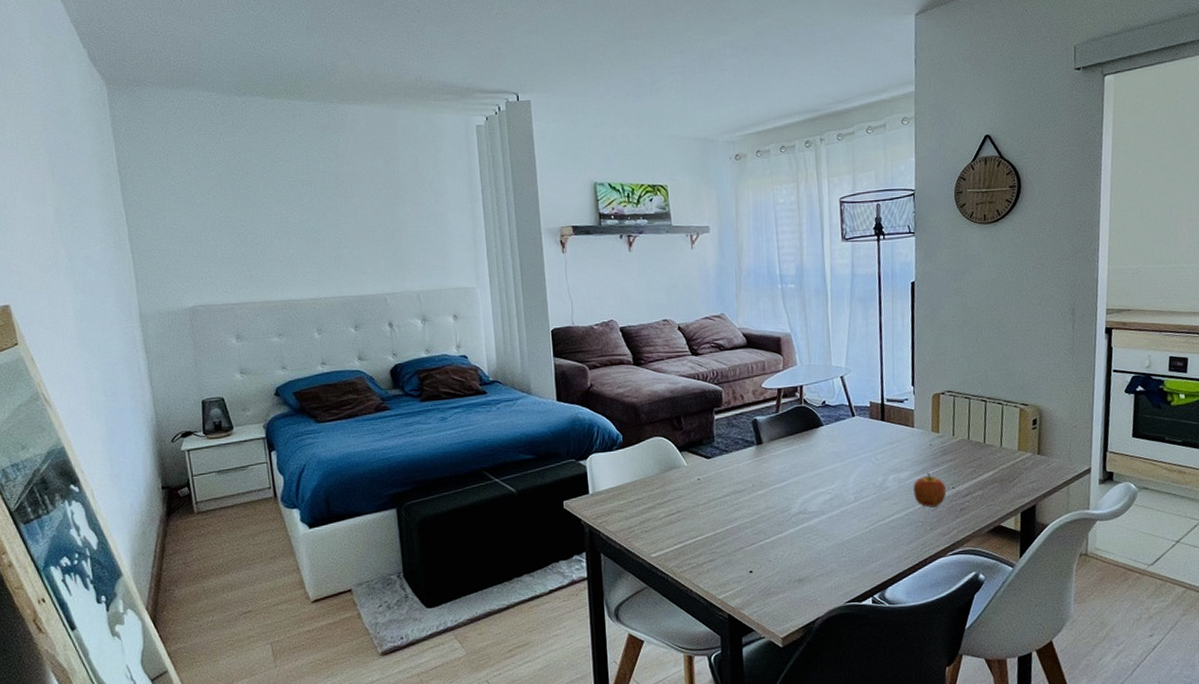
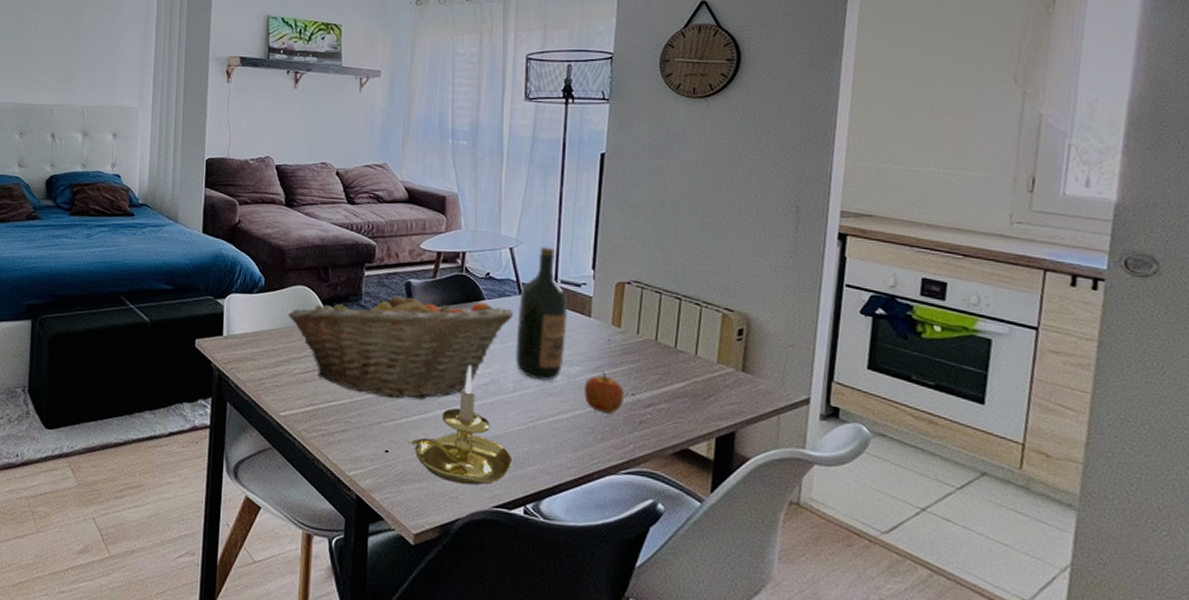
fruit basket: none [648,428,849,525] -> present [288,289,513,400]
candle holder: none [770,485,859,588] -> present [410,365,513,486]
wine bottle: none [852,371,895,489] -> present [514,247,568,381]

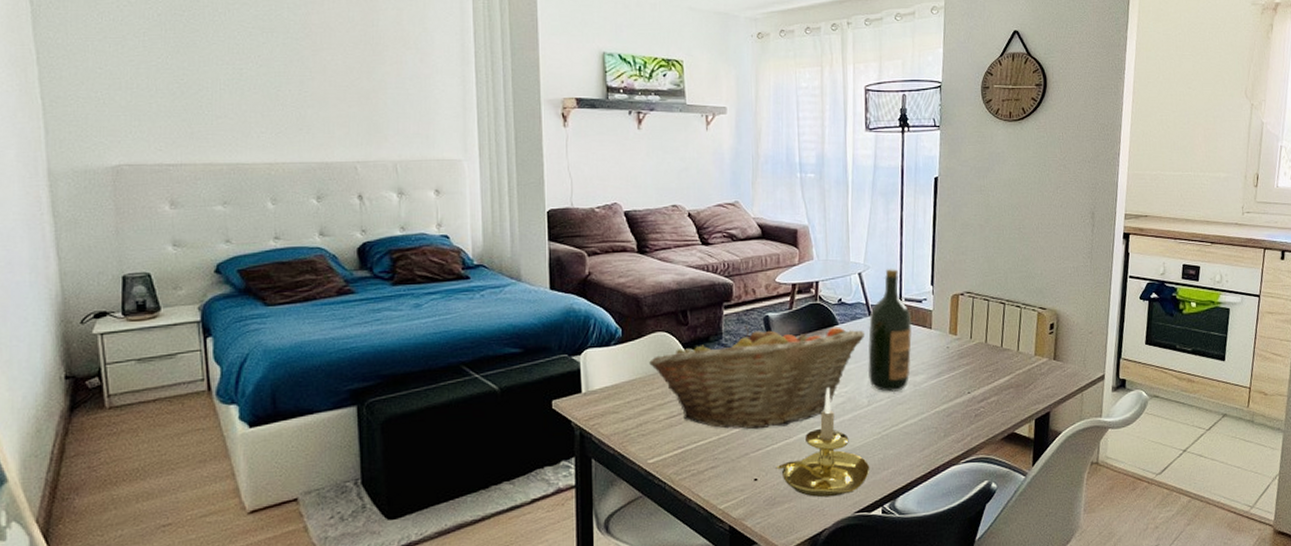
apple: present [584,372,625,414] -> none [928,376,962,413]

